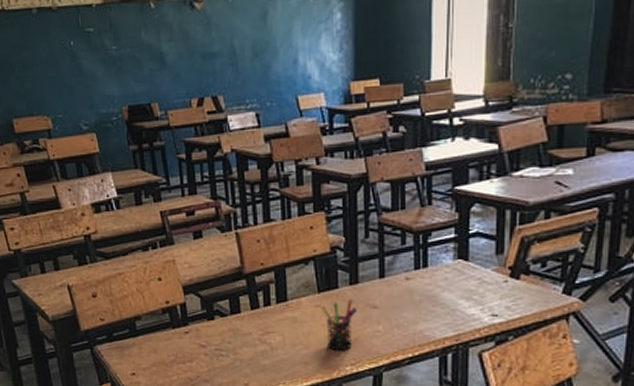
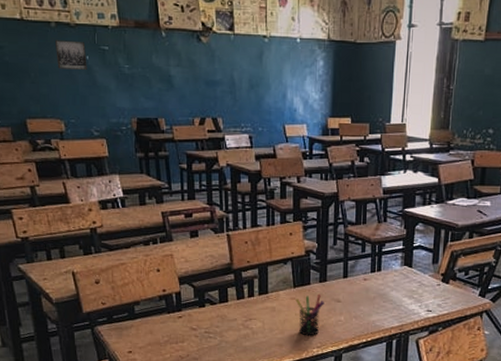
wall art: none [38,26,72,60] -> present [55,40,87,70]

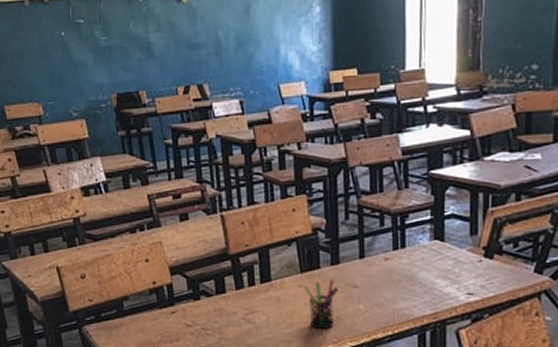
wall art: present [55,40,87,70] -> none [30,17,63,49]

